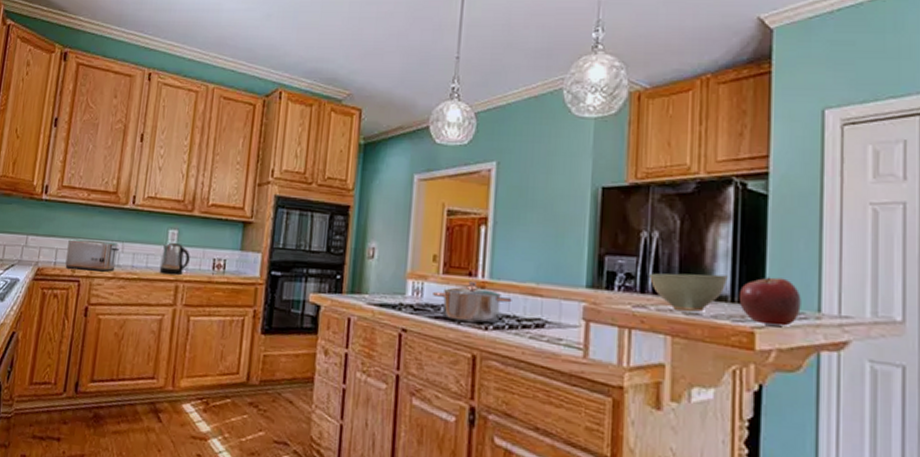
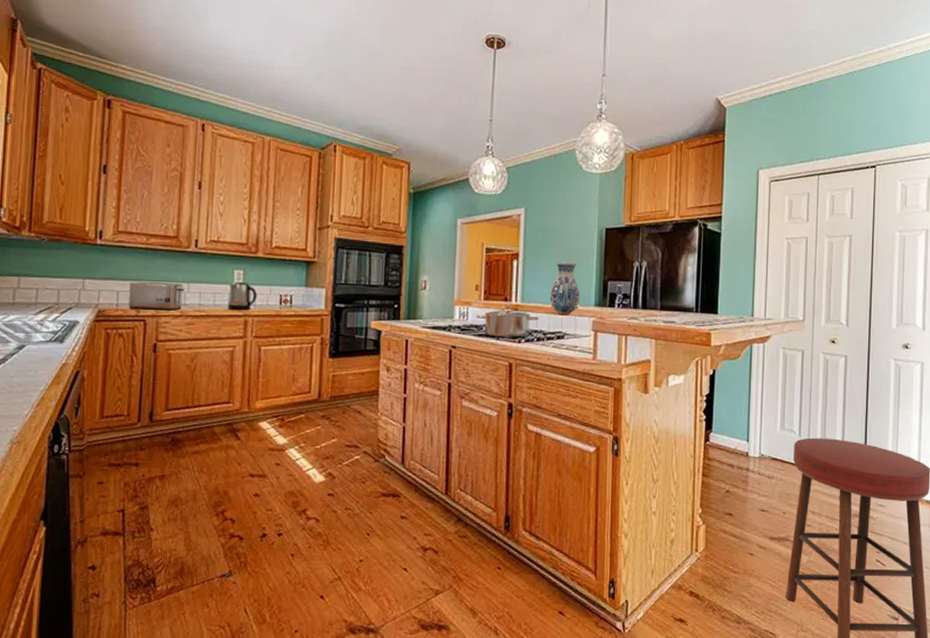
vase: none [526,229,567,298] -> present [550,262,580,316]
bowl: present [648,273,728,313] -> none [639,292,694,321]
fruit: present [738,277,801,326] -> none [700,293,741,328]

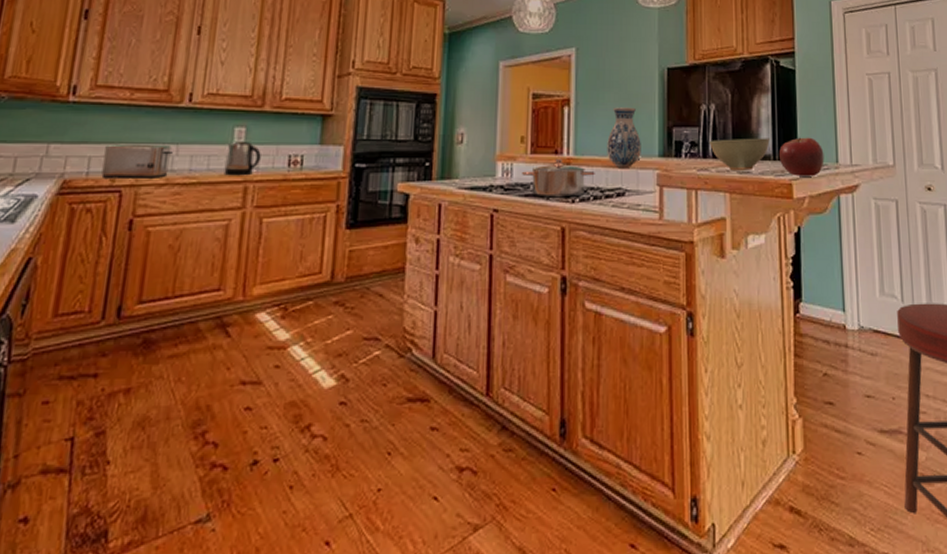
bowl: none [639,292,694,321] -> present [708,138,770,172]
fruit: none [700,293,741,328] -> present [778,137,824,177]

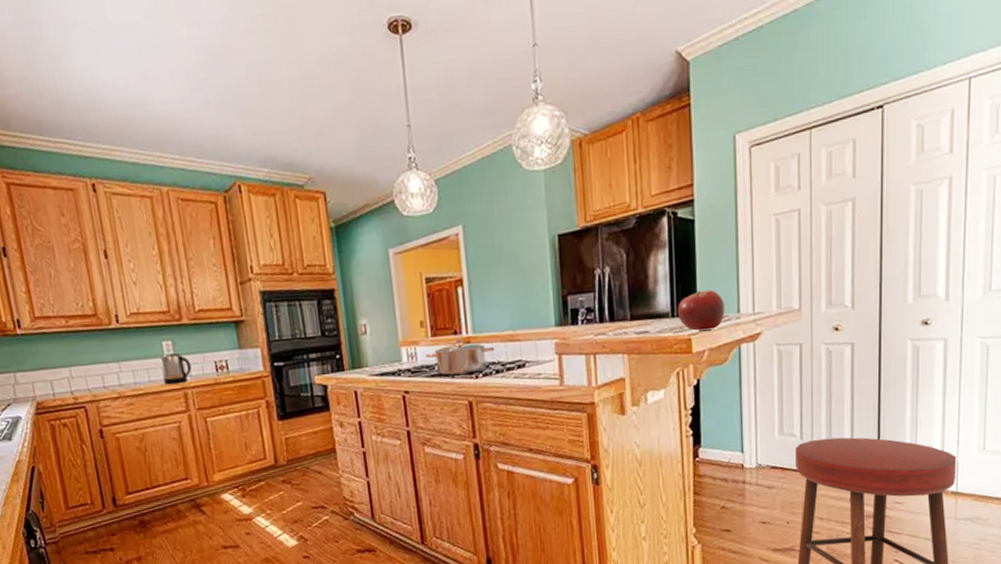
toaster: present [101,143,173,180] -> none [60,364,118,399]
vase: present [607,107,641,169] -> none [503,280,538,342]
bowl: present [708,138,770,172] -> none [604,295,668,333]

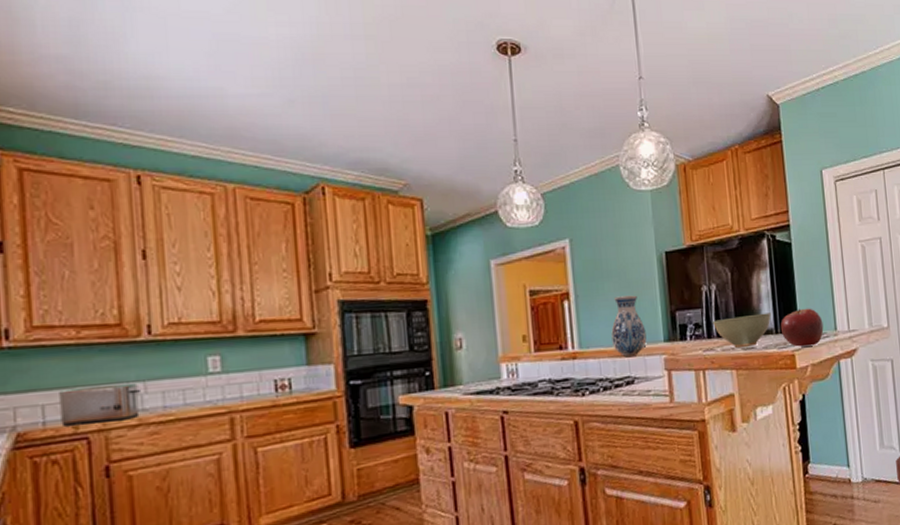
toaster: none [60,364,118,399] -> present [59,384,140,428]
kettle: present [161,353,192,385] -> none [203,370,243,409]
cooking pot: present [426,338,495,377] -> none [528,353,603,395]
vase: none [503,280,538,342] -> present [611,295,647,357]
bowl: none [604,295,668,333] -> present [712,312,771,349]

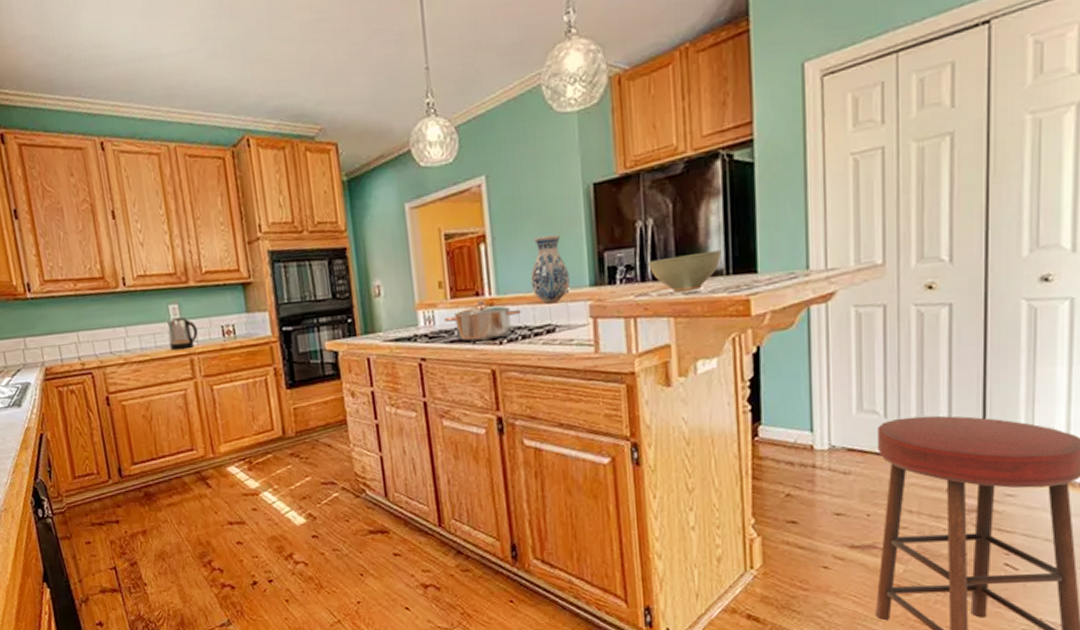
toaster: present [59,384,140,428] -> none [68,328,125,364]
kettle: none [203,370,243,409] -> present [167,317,198,351]
cooking pot: none [528,353,603,395] -> present [444,299,521,343]
fruit: present [780,308,824,347] -> none [732,242,791,291]

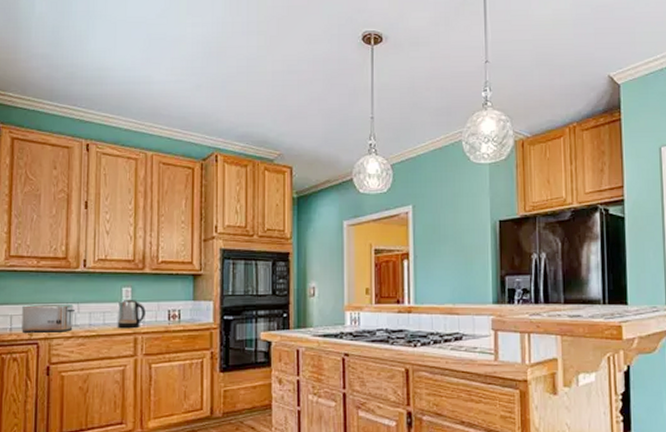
toaster: none [68,328,125,364] -> present [21,304,75,334]
cooking pot: present [444,299,521,343] -> none [368,307,434,343]
vase: present [531,235,570,304] -> none [444,259,476,315]
bowl: present [647,250,722,293] -> none [540,283,600,316]

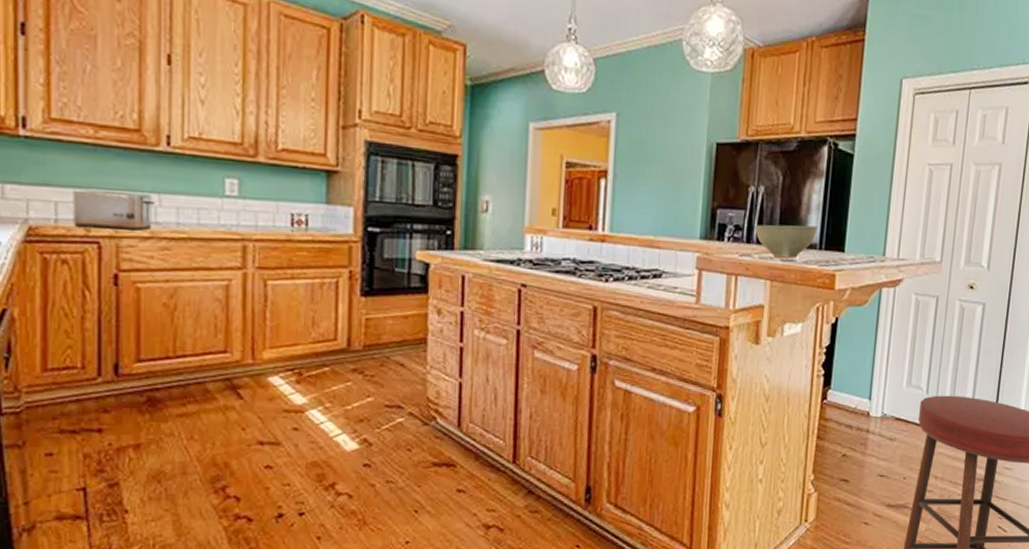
kettle: present [117,299,146,329] -> none [217,194,259,234]
bowl: none [540,283,600,316] -> present [753,224,818,259]

